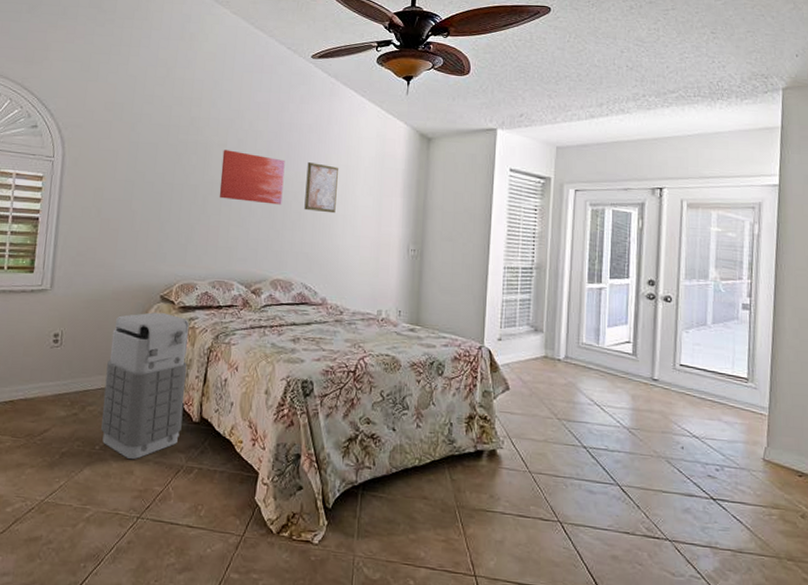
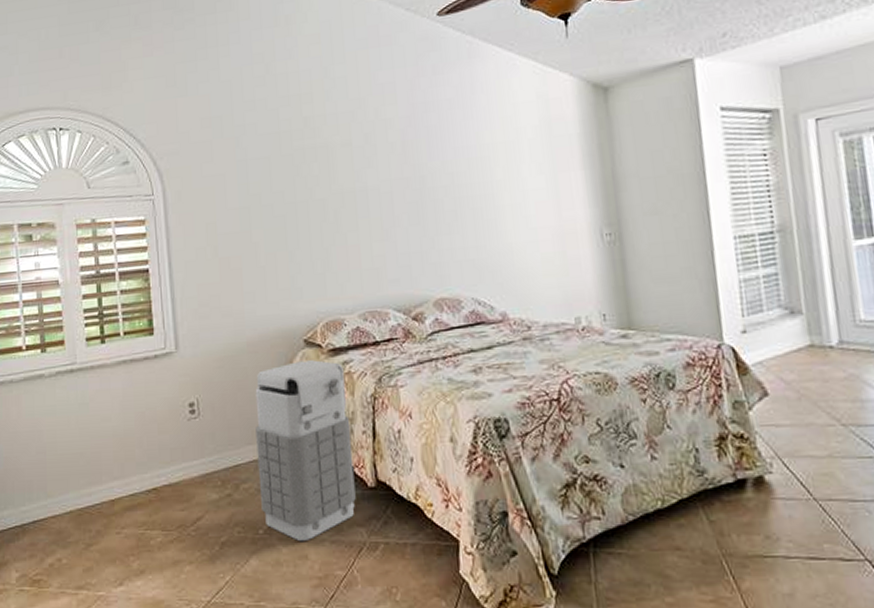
wall art: present [219,150,285,205] -> none [348,148,431,210]
wall art: present [304,162,338,214] -> none [454,145,500,207]

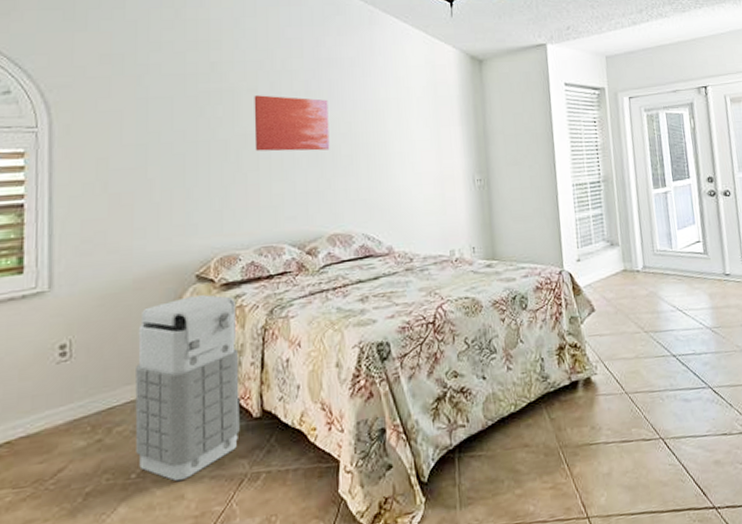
wall art: none [348,148,431,210] -> present [254,95,330,151]

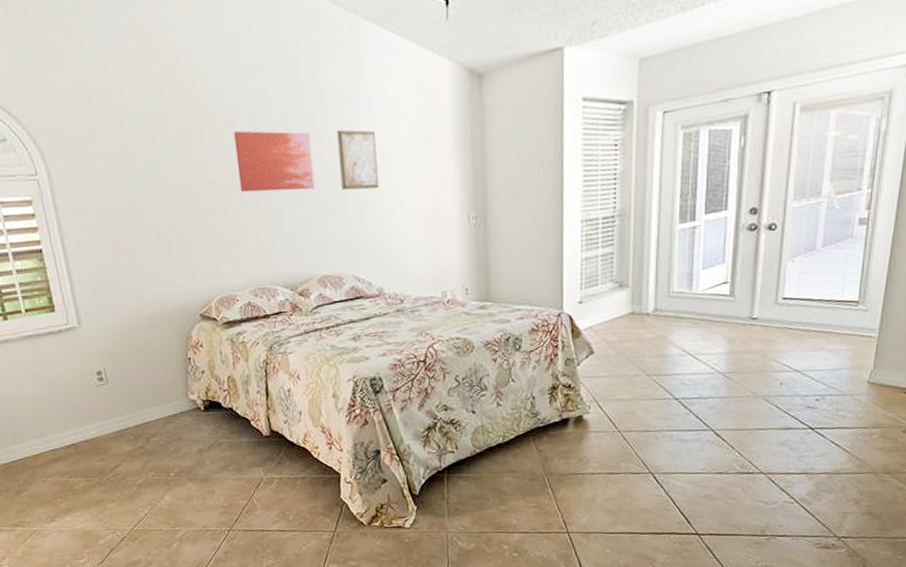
grenade: present [135,295,240,482] -> none [157,332,253,481]
wall art: none [353,99,391,153] -> present [337,129,379,191]

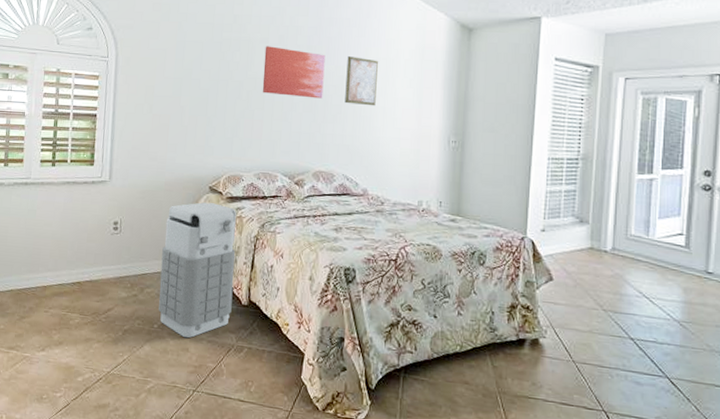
grenade: none [157,332,253,481] -> present [158,202,236,339]

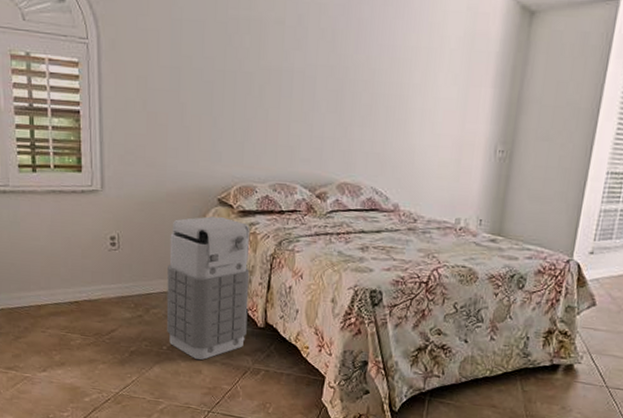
wall art: present [262,46,325,99] -> none [277,28,354,97]
wall art: present [345,56,378,106] -> none [376,44,418,107]

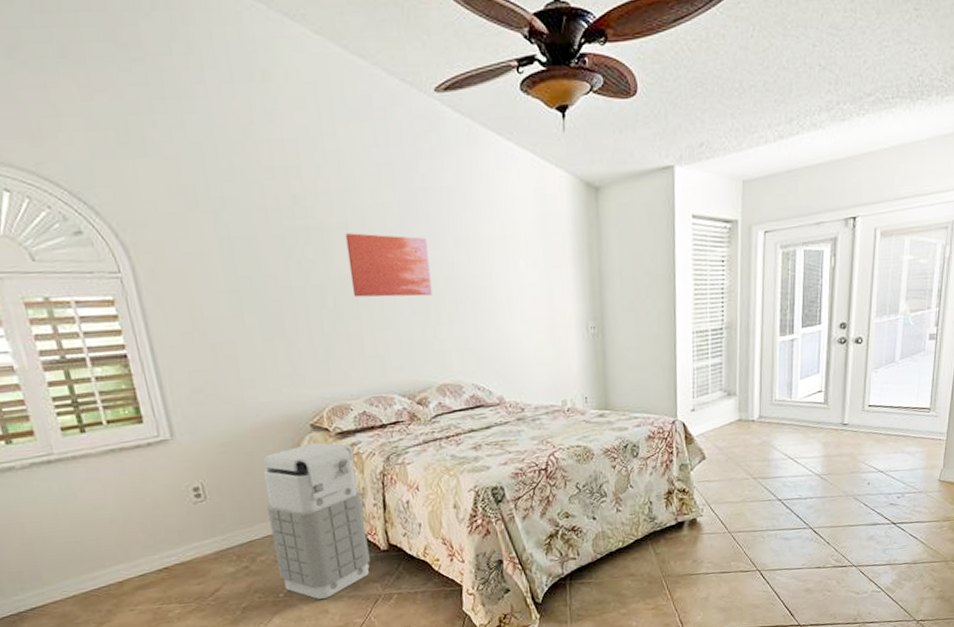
wall art: none [277,28,354,97] -> present [345,233,433,298]

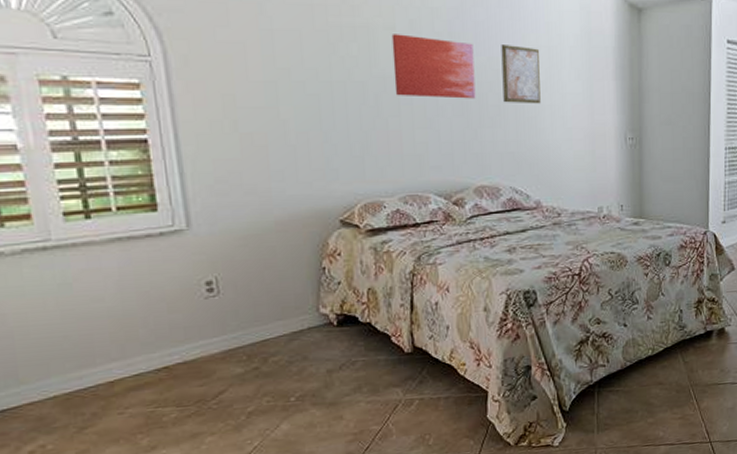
grenade: present [263,443,370,600] -> none [285,240,392,405]
wall art: none [454,236,498,298] -> present [501,45,541,104]

